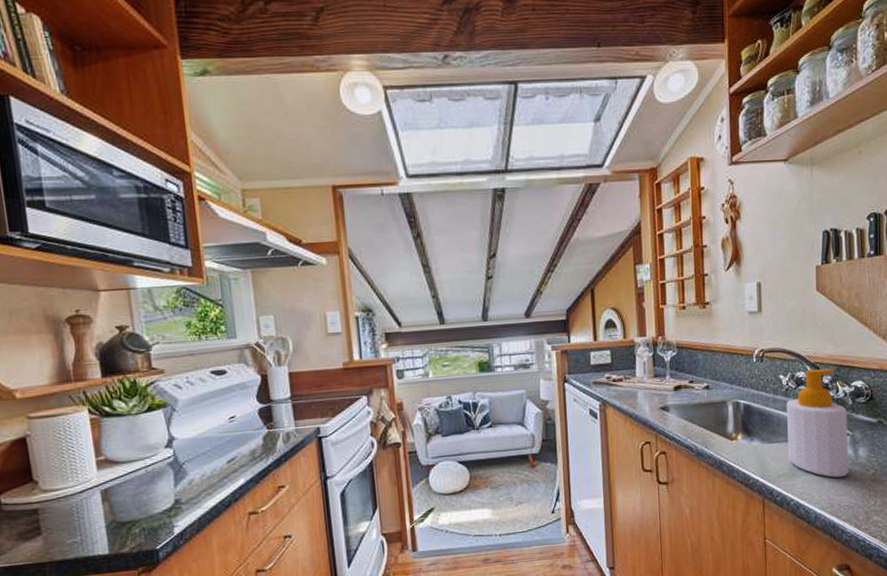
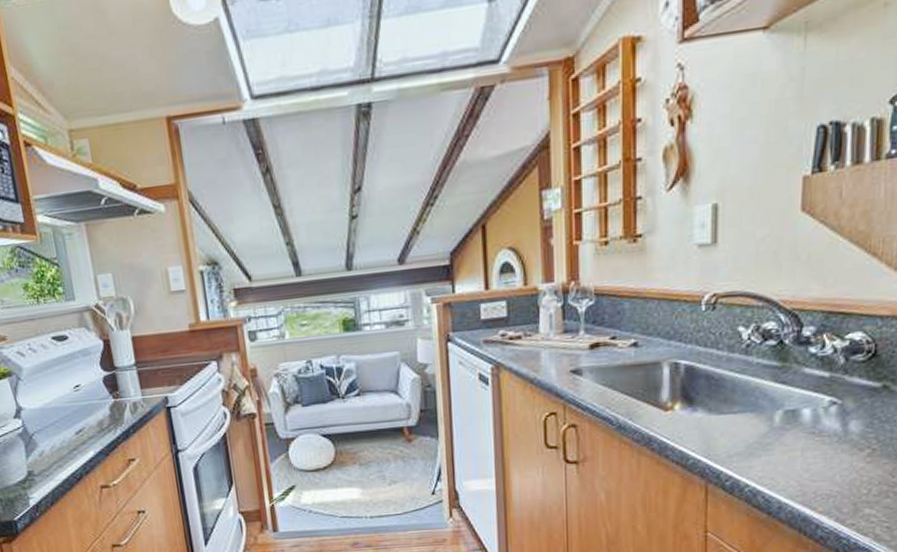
soap bottle: present [786,368,849,478] -> none [745,316,837,459]

